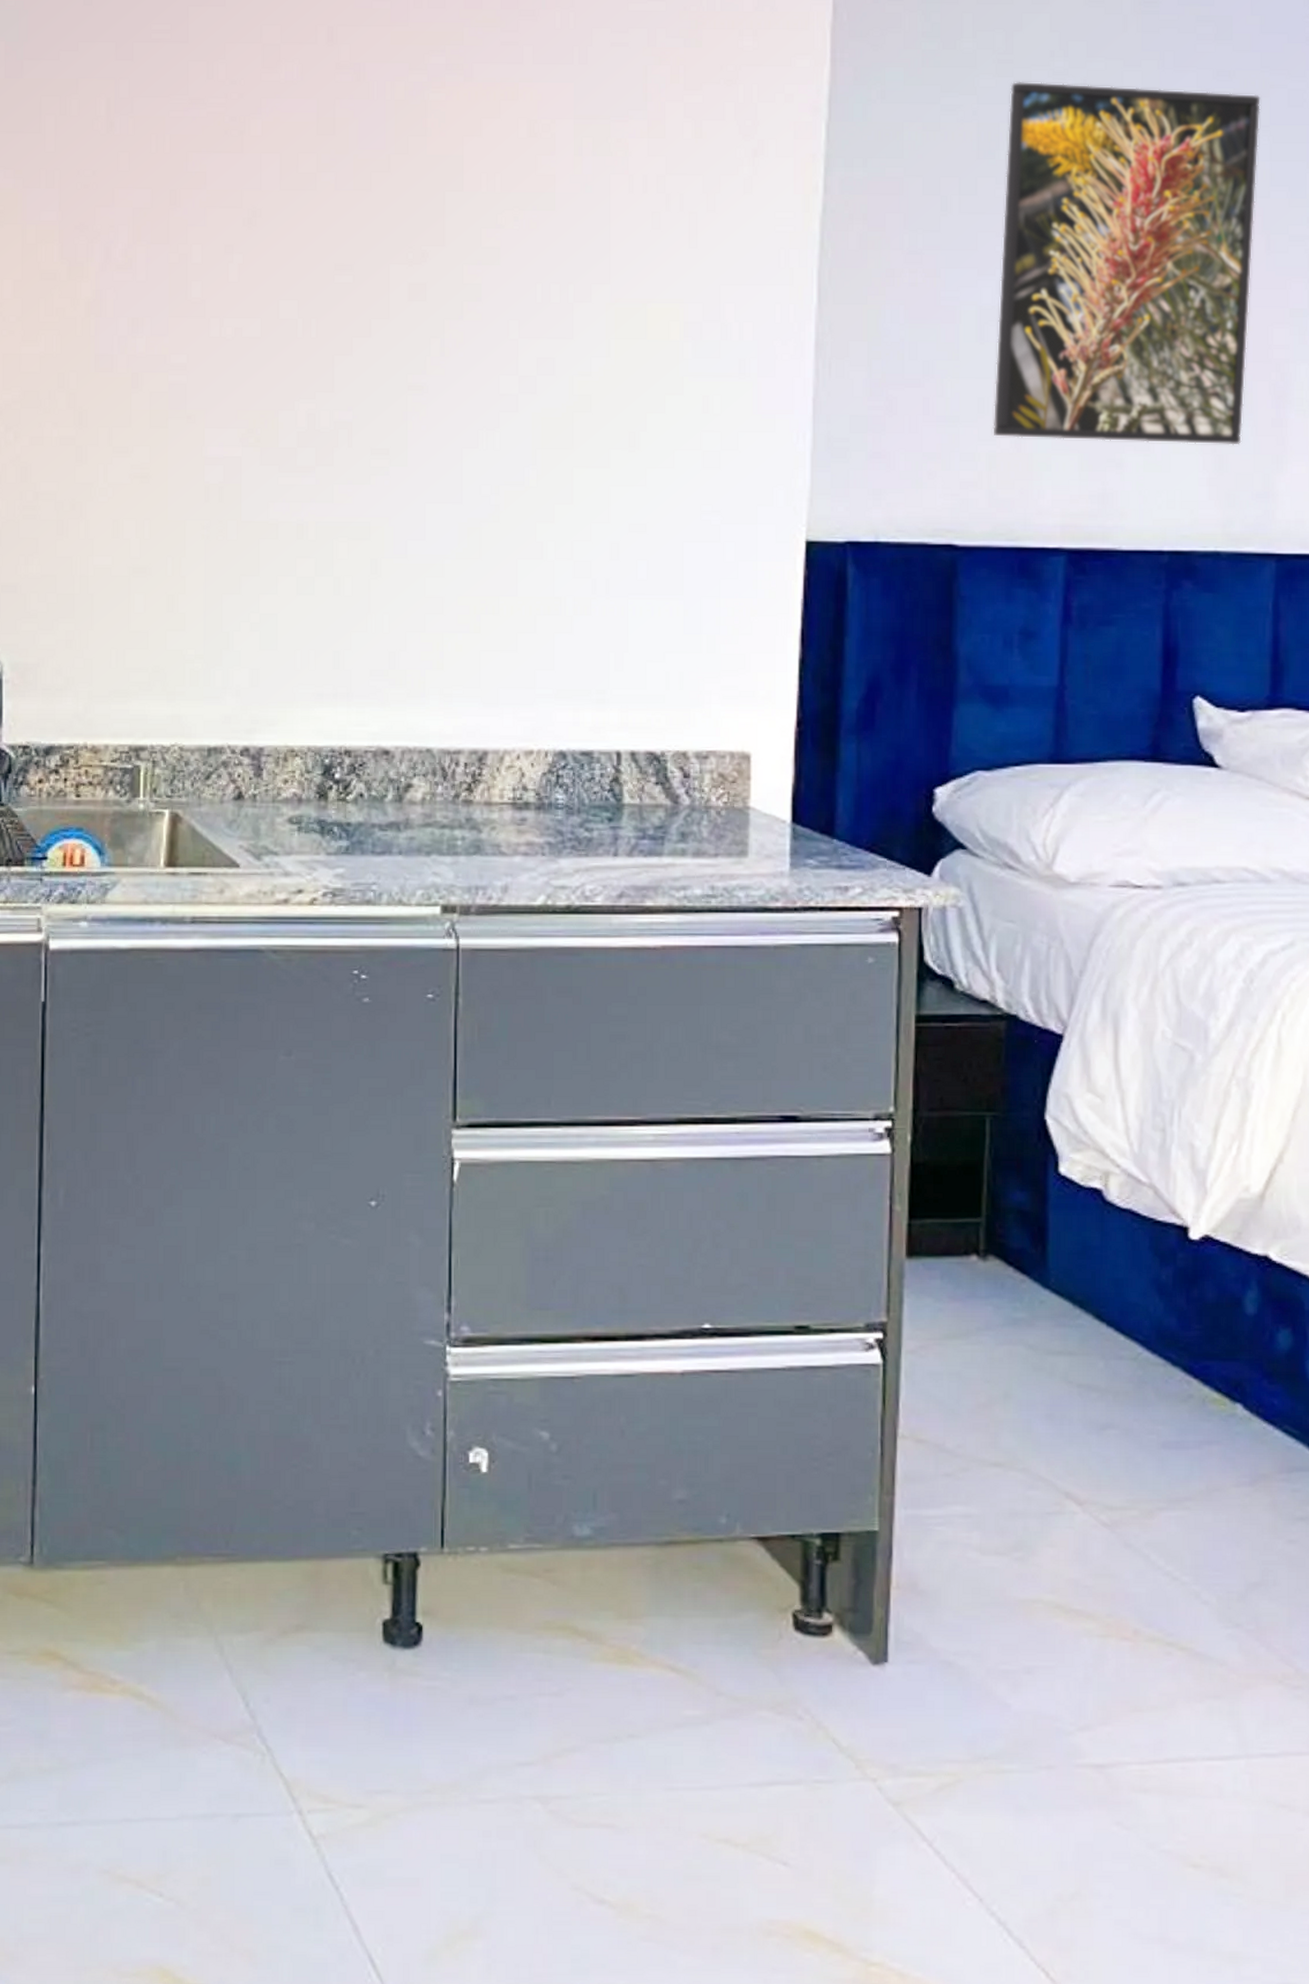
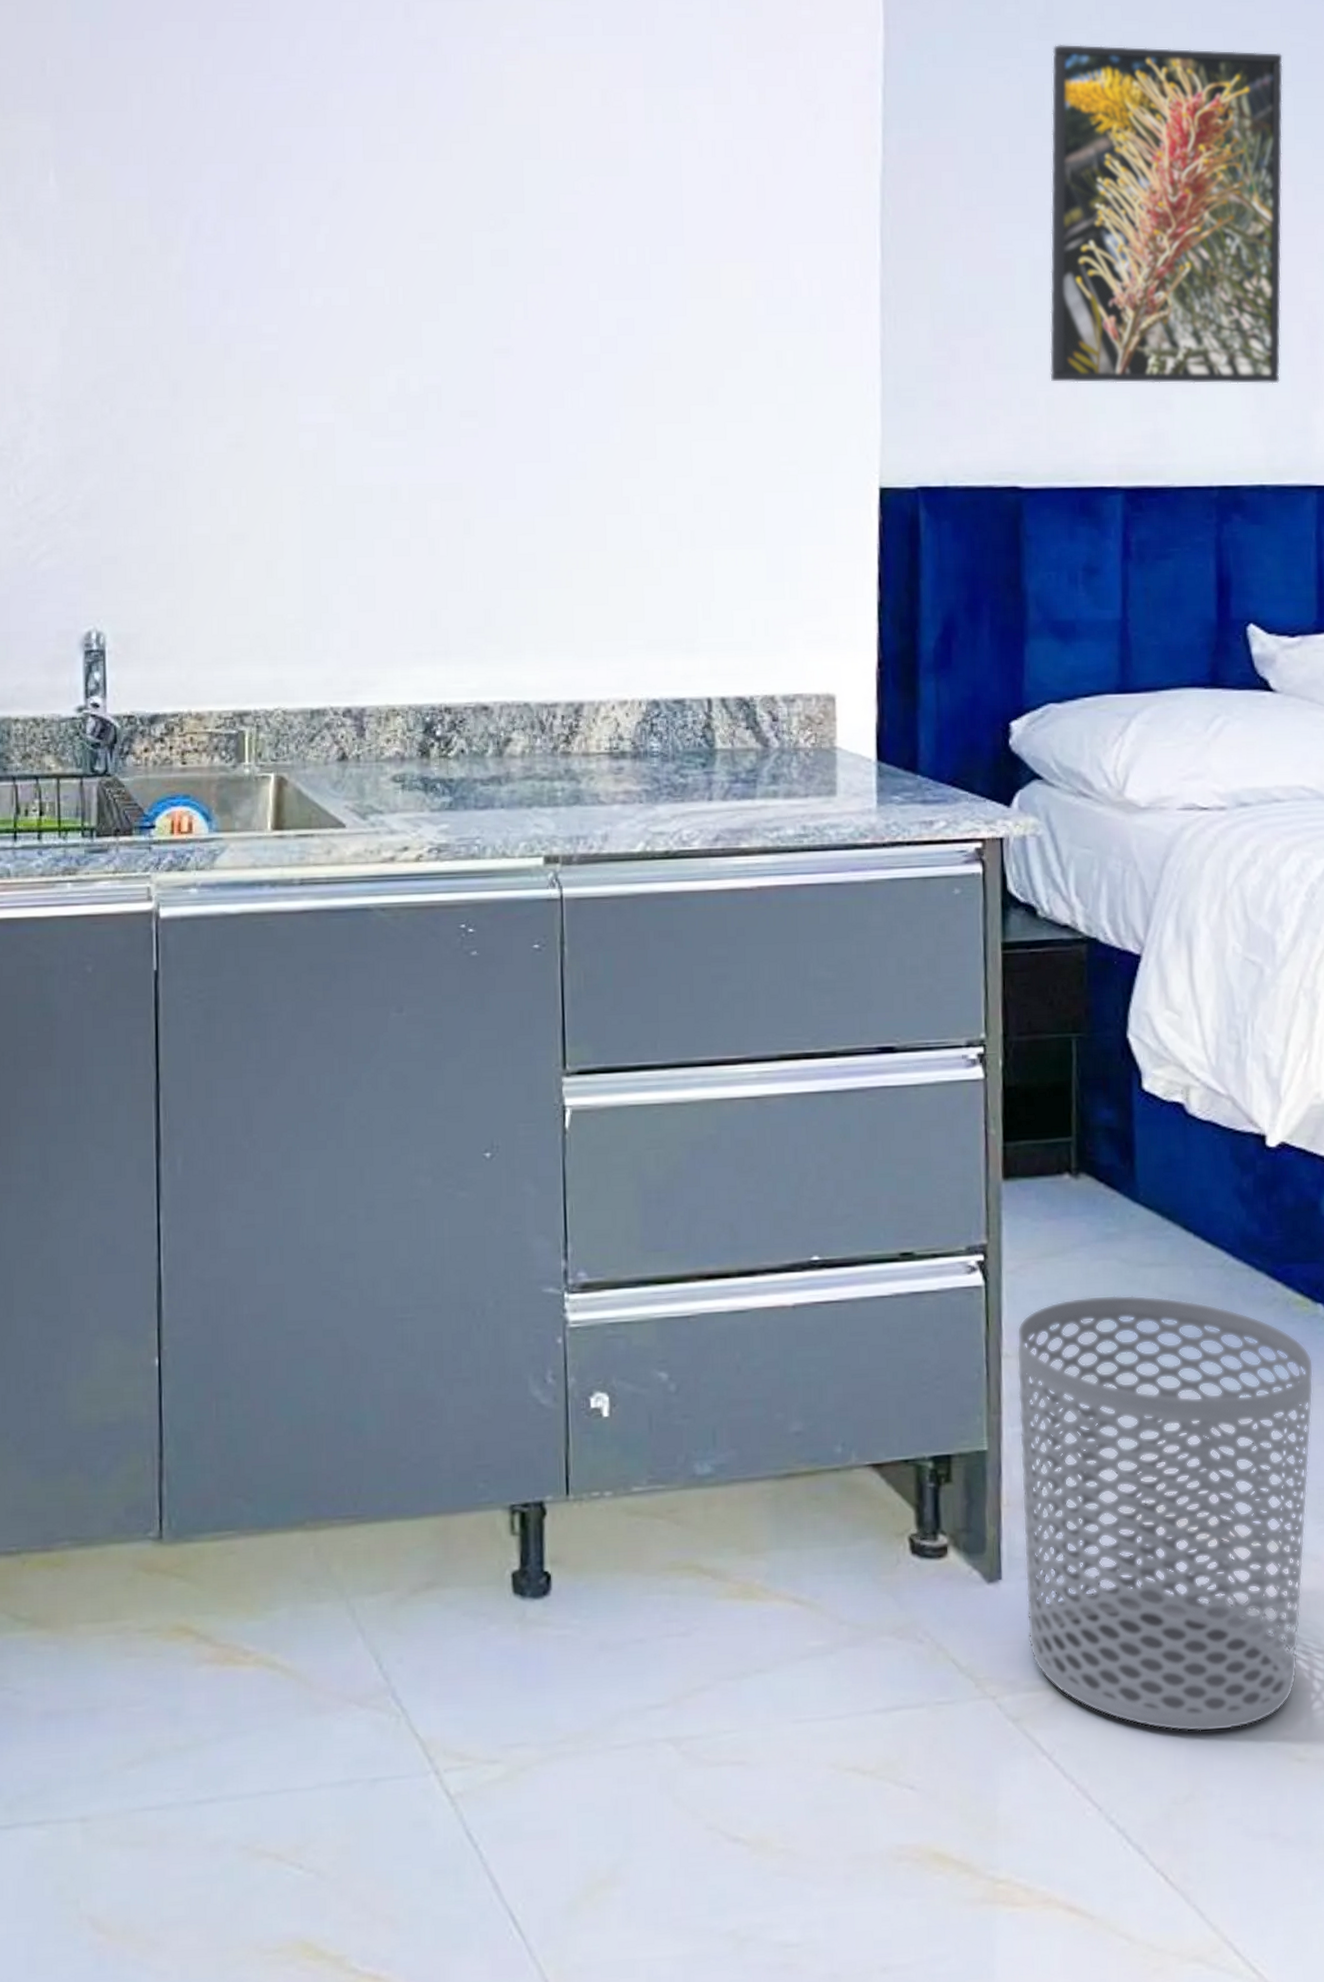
waste bin: none [912,1382,1229,1831] -> present [1016,1295,1314,1732]

